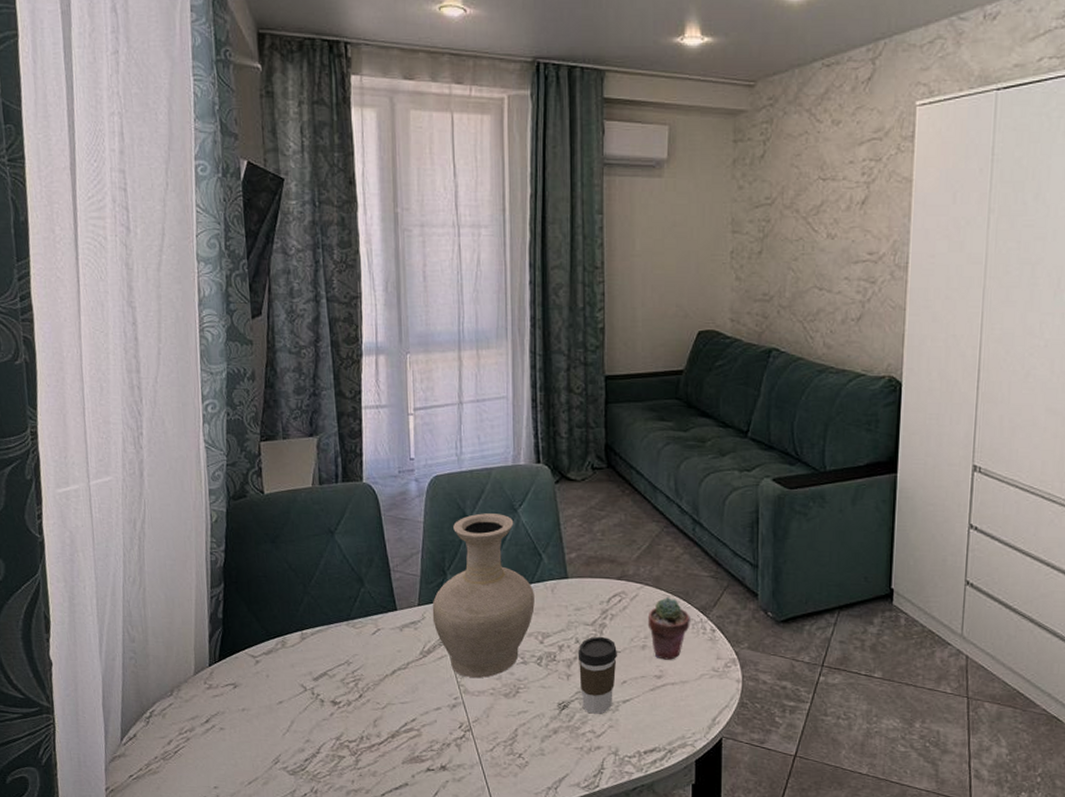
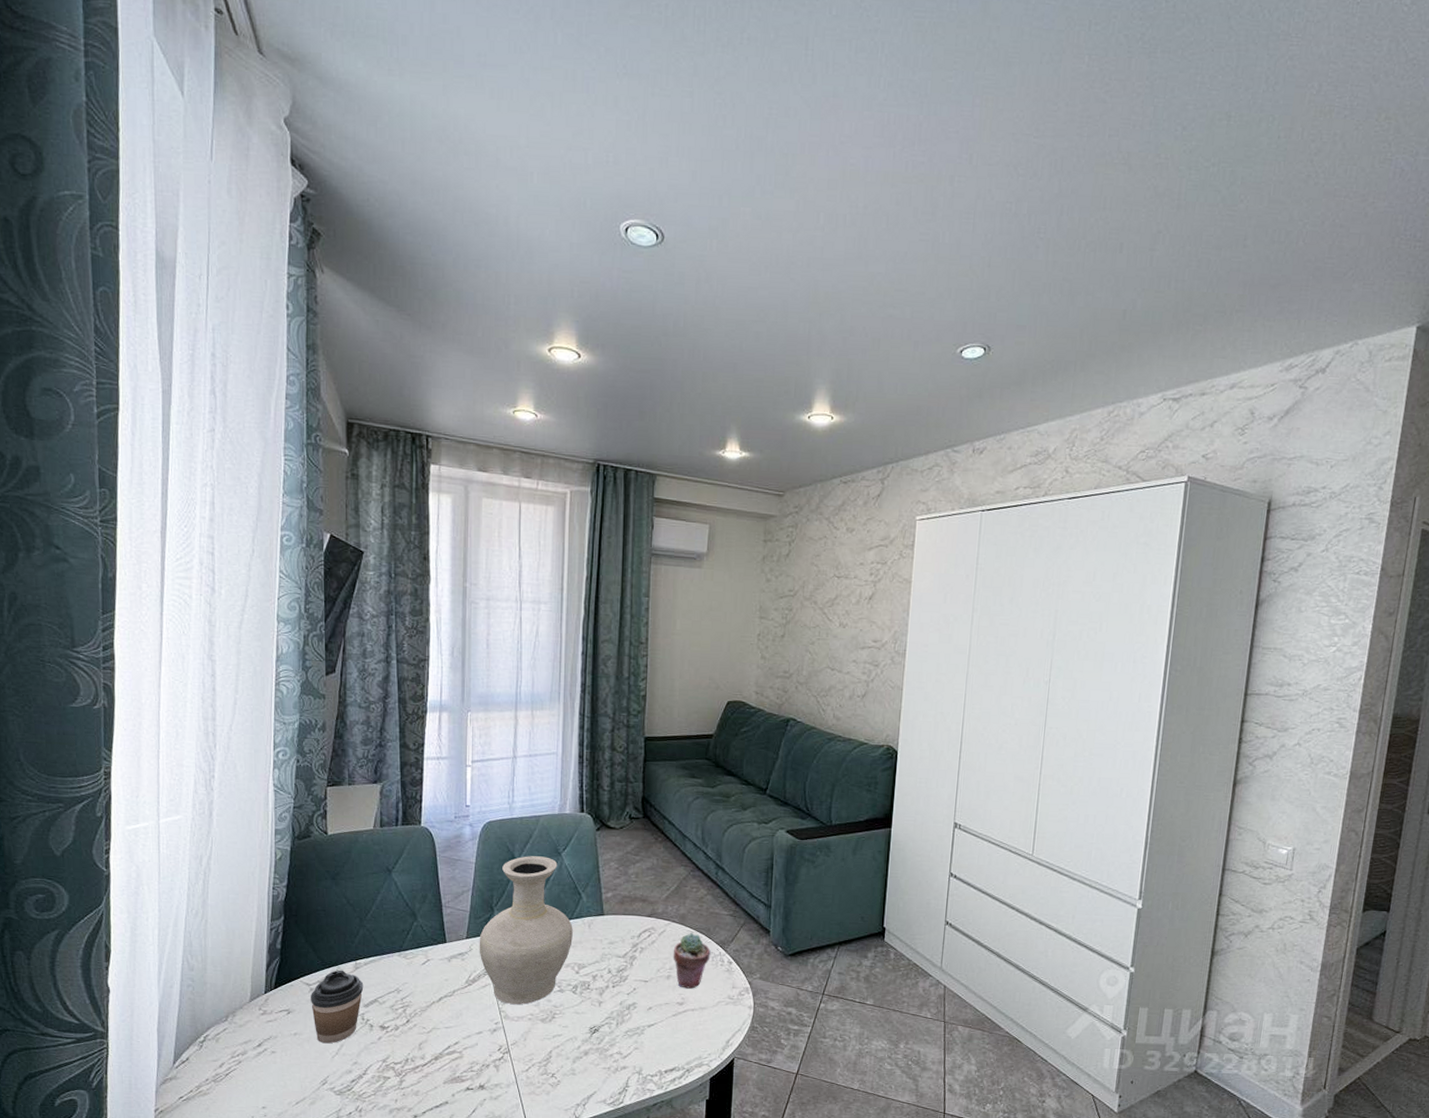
coffee cup: none [257,640,312,720] -> present [311,970,364,1044]
coffee cup: present [577,636,617,714] -> none [609,967,645,1037]

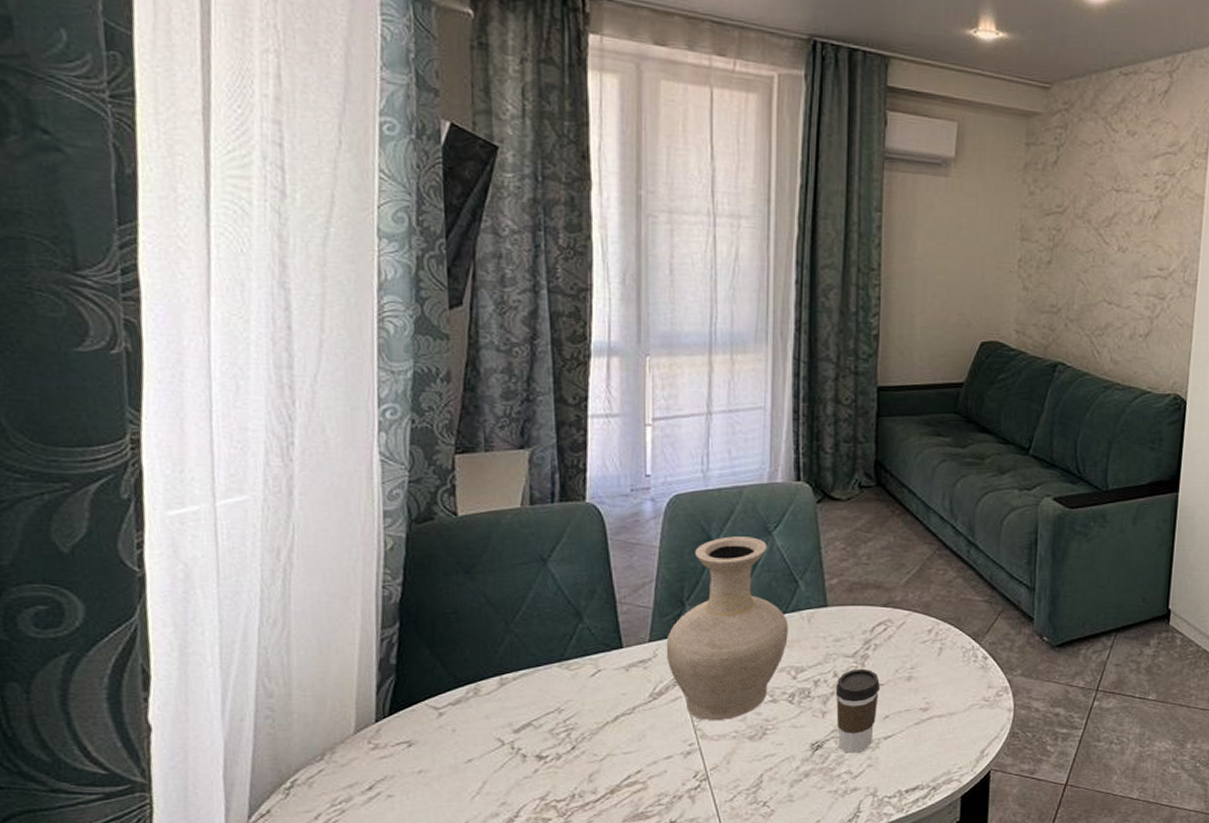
coffee cup: present [311,970,364,1044] -> none [440,687,513,782]
coffee cup: none [609,967,645,1037] -> present [835,668,880,753]
potted succulent: present [673,933,711,989] -> none [914,624,961,691]

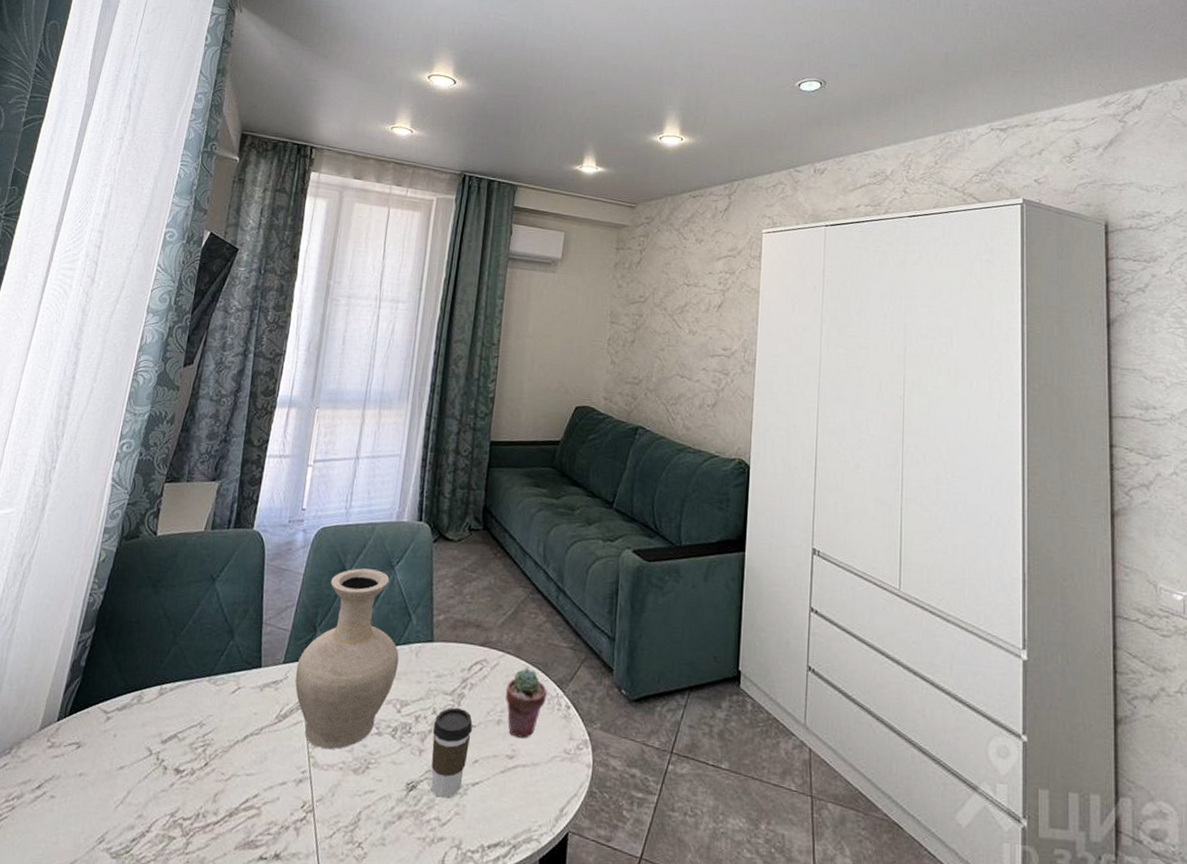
potted succulent: none [914,624,961,691] -> present [505,668,547,738]

